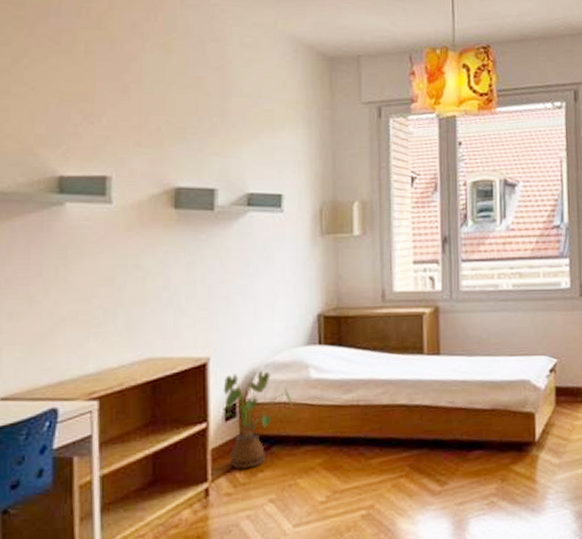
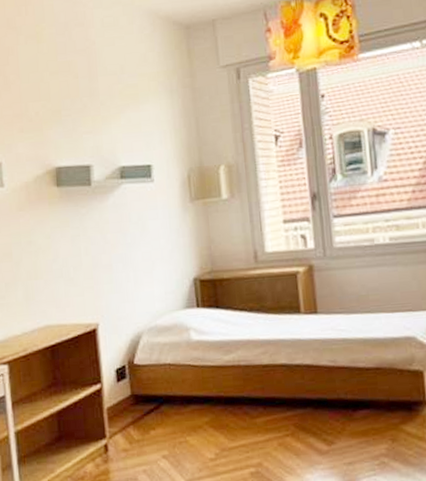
house plant: present [221,370,293,470] -> none [112,333,177,428]

